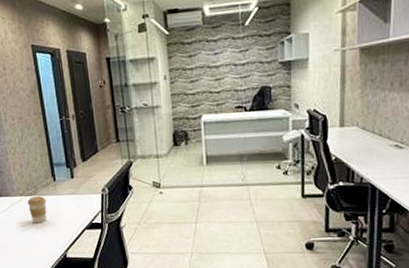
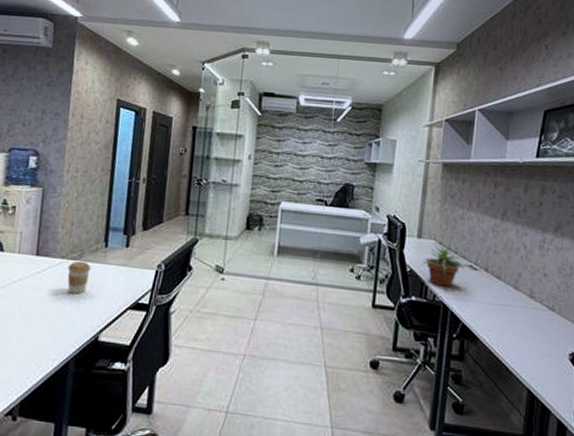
potted plant: none [347,131,391,169] -> present [422,245,465,287]

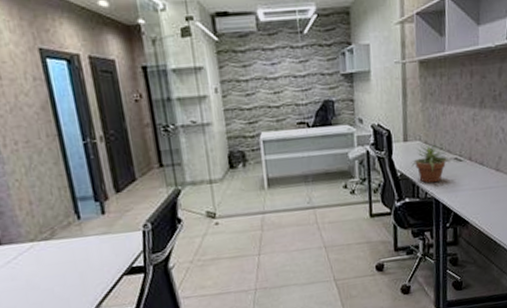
coffee cup: present [67,261,91,294] -> none [41,239,71,276]

